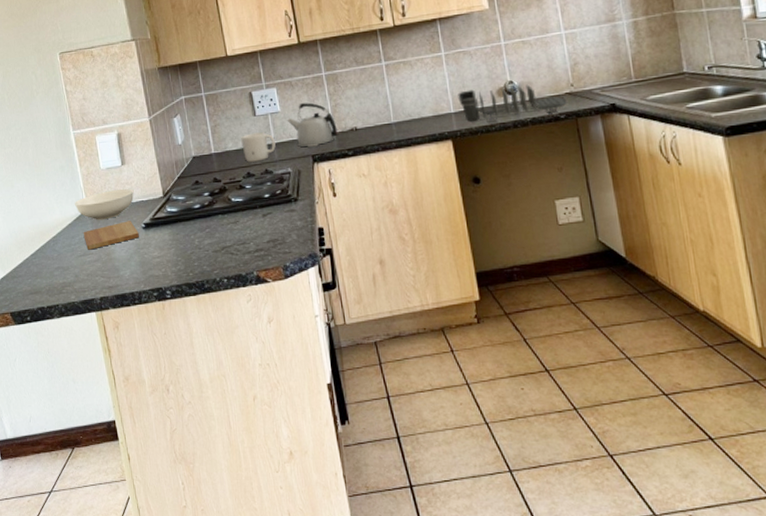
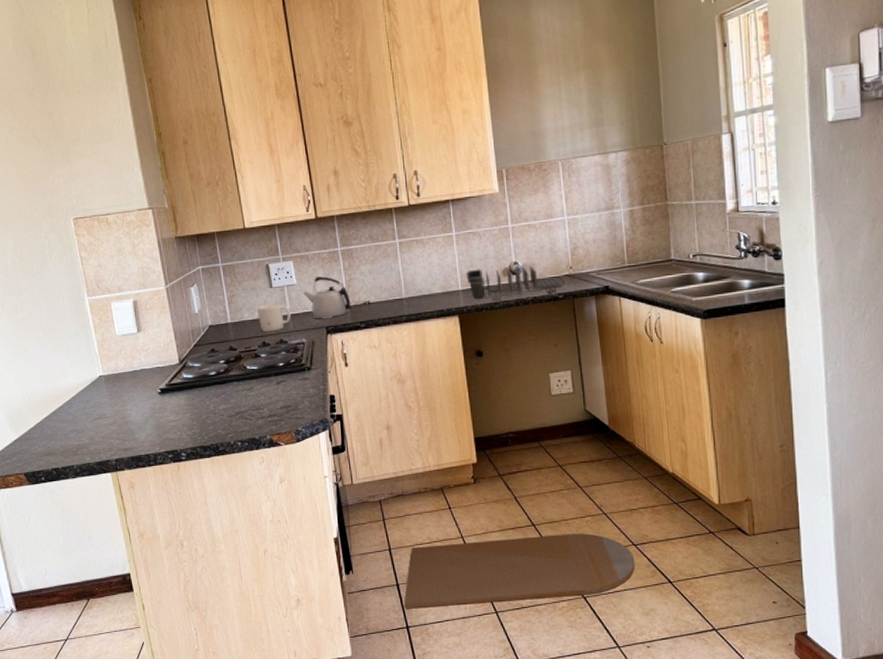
bowl: present [74,188,134,221] -> none [89,354,150,385]
cutting board: present [83,221,139,250] -> none [98,386,155,414]
door mat: none [406,381,668,465] -> present [404,533,635,609]

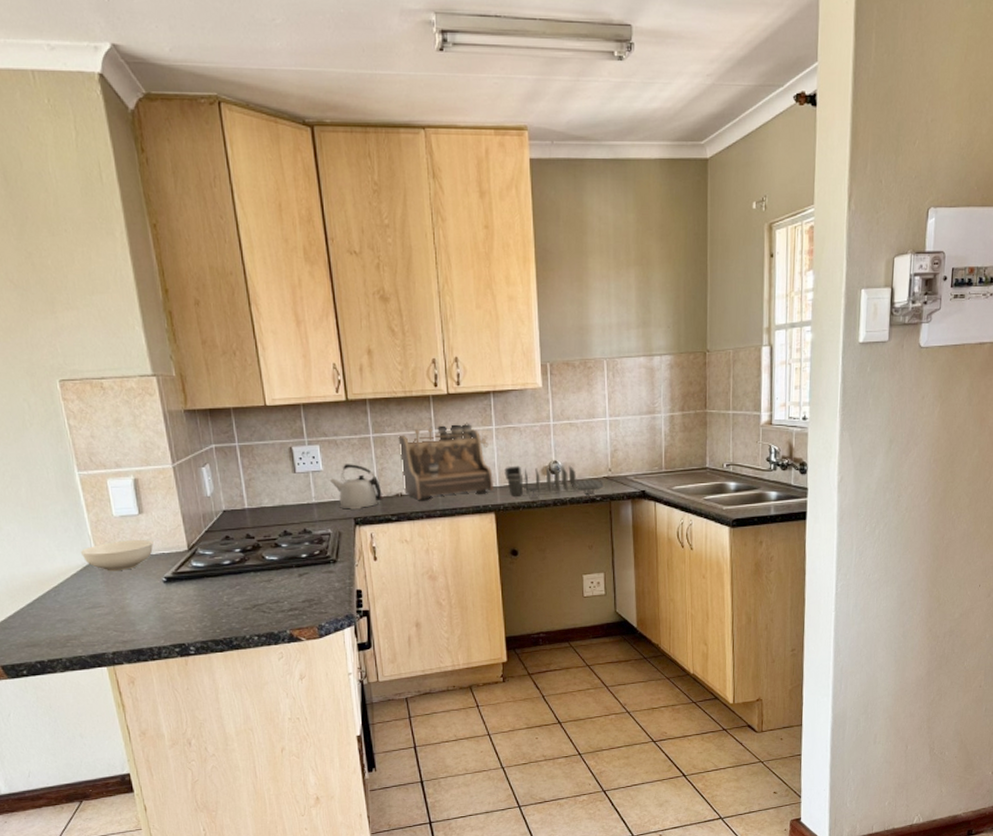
bowl: none [89,354,150,385] -> present [80,539,154,572]
mug: present [257,303,291,332] -> none [278,490,316,520]
spice rack: none [364,230,456,308] -> present [398,421,493,501]
door mat: present [404,533,635,609] -> none [427,731,653,805]

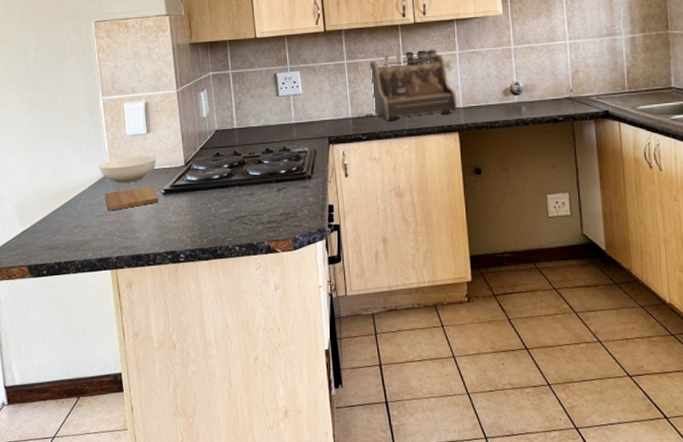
cutting board: none [91,574,159,602] -> present [104,186,158,211]
kettle: present [329,464,382,511] -> none [307,88,354,130]
dish rack: present [504,465,604,499] -> none [468,87,566,119]

